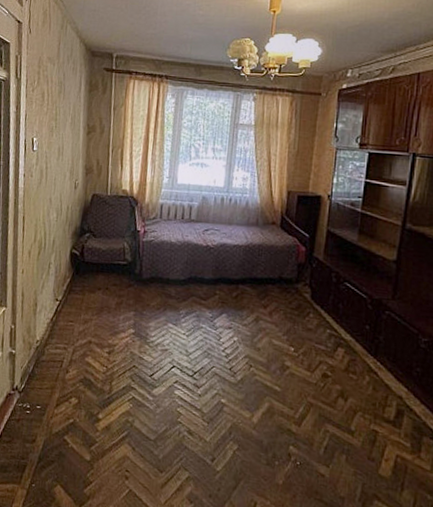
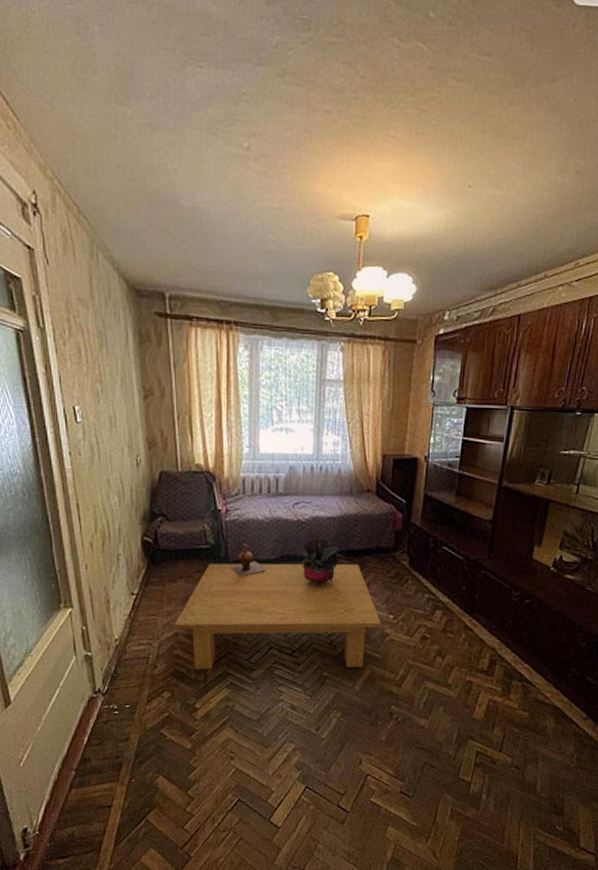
coffee table: none [88,278,282,399] -> present [174,563,382,670]
ceramic jug: none [143,263,175,294] -> present [231,544,266,577]
potted plant: none [207,264,249,310] -> present [302,539,345,586]

